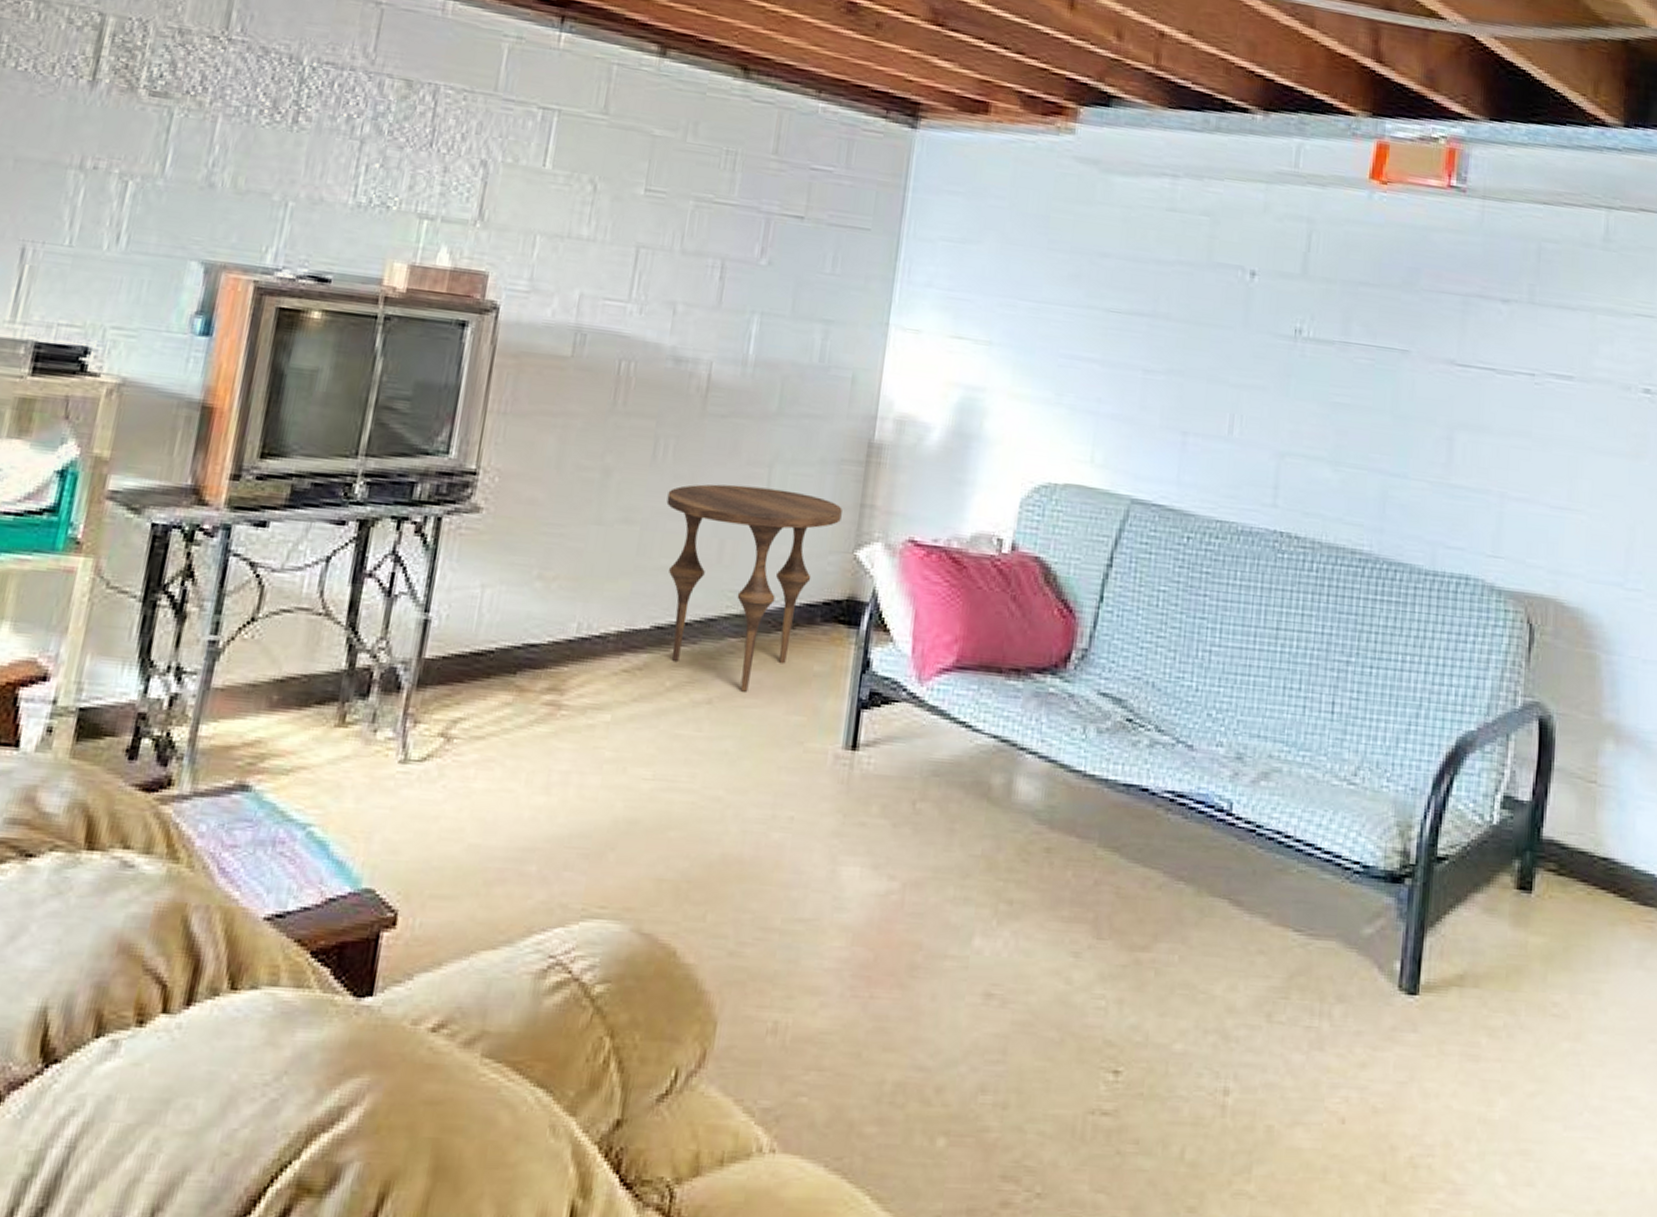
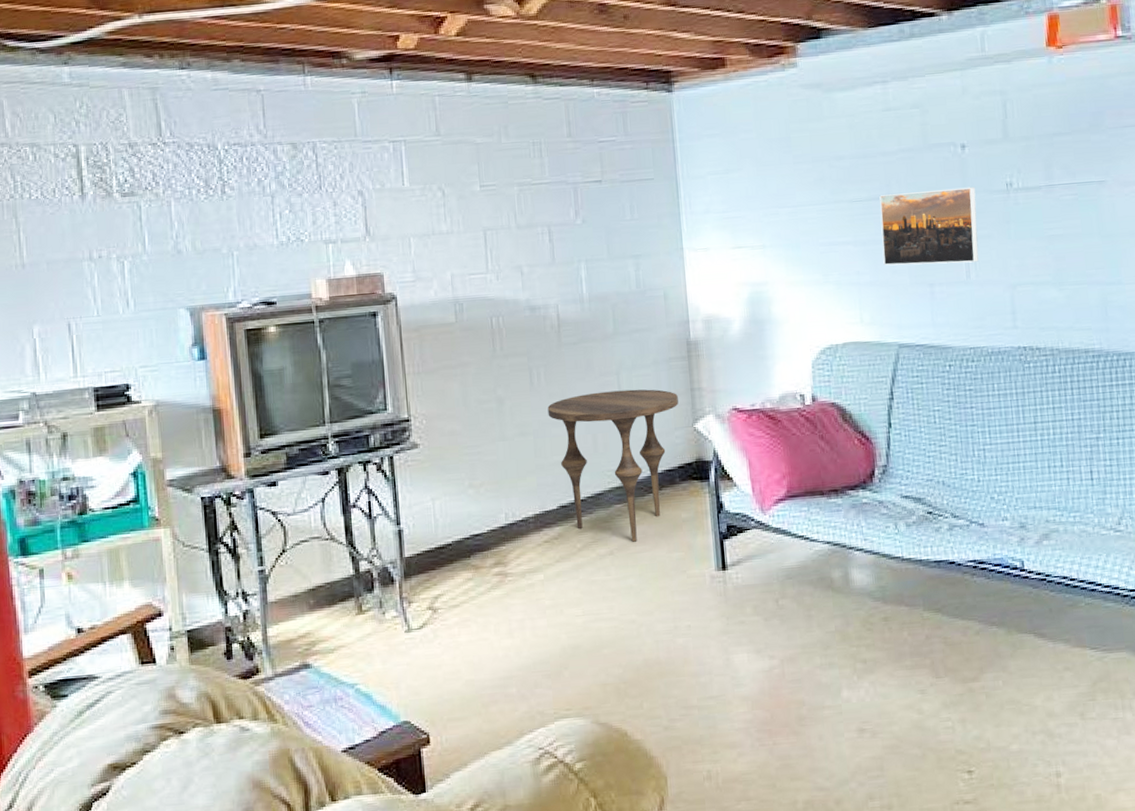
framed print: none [1132,311,1258,417] -> present [879,186,979,266]

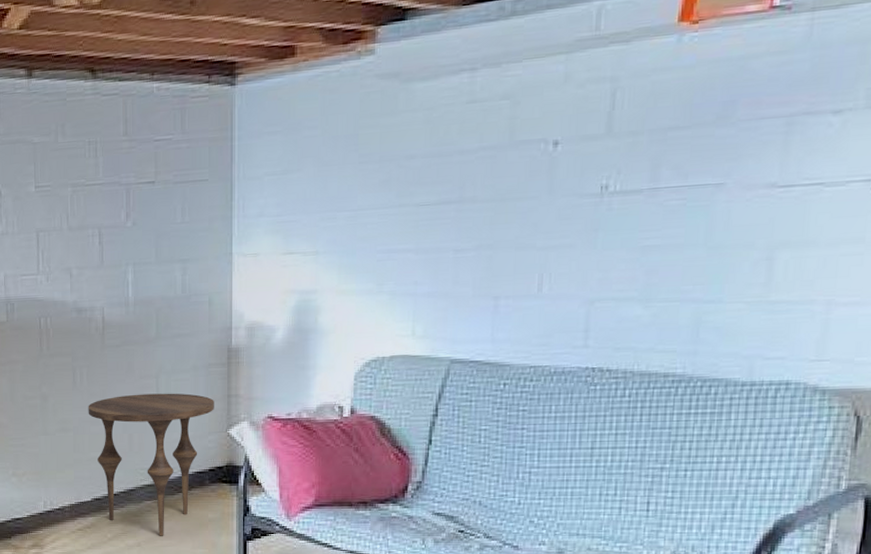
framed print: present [879,186,979,266] -> none [445,189,563,276]

